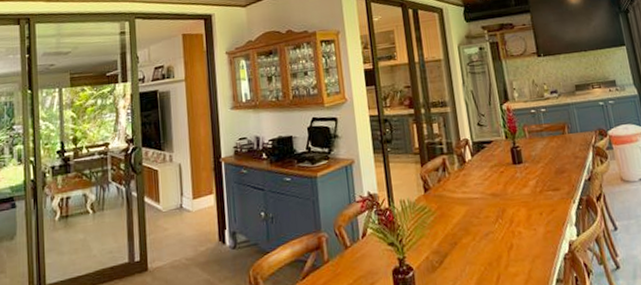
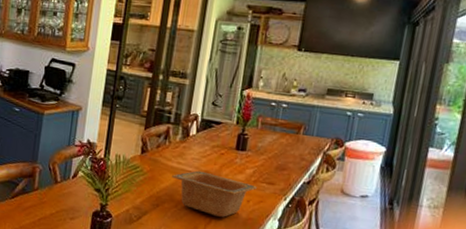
serving bowl: none [461,194,544,239] -> present [172,170,257,218]

